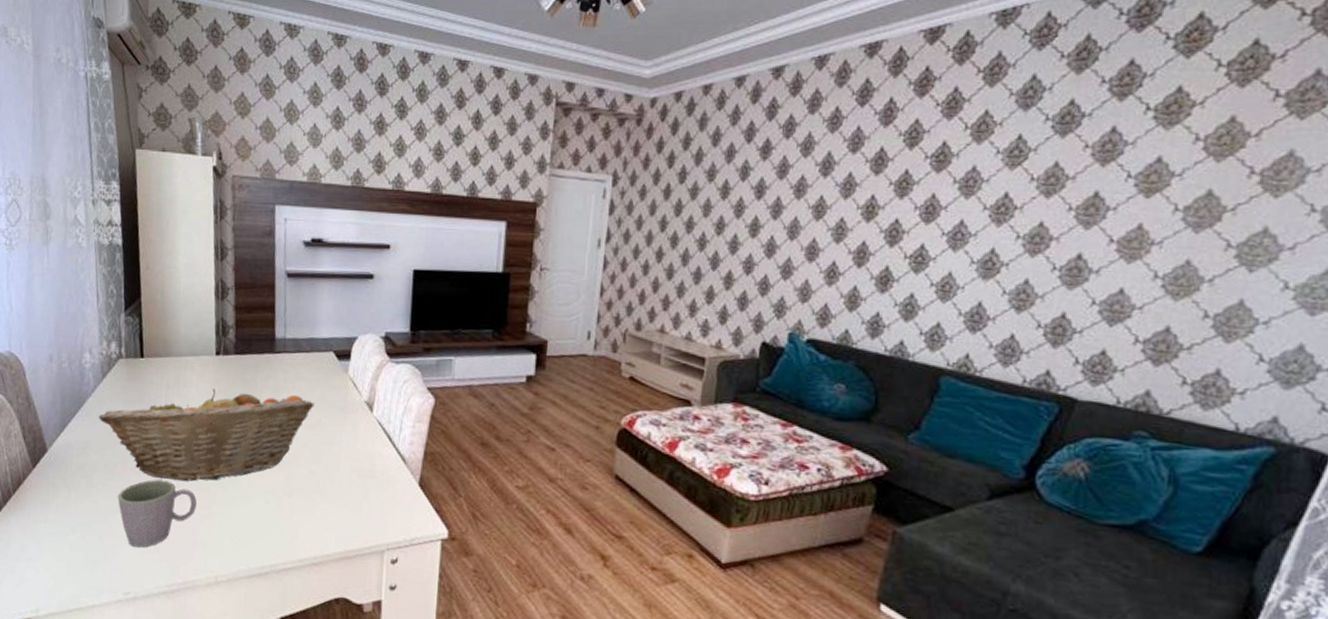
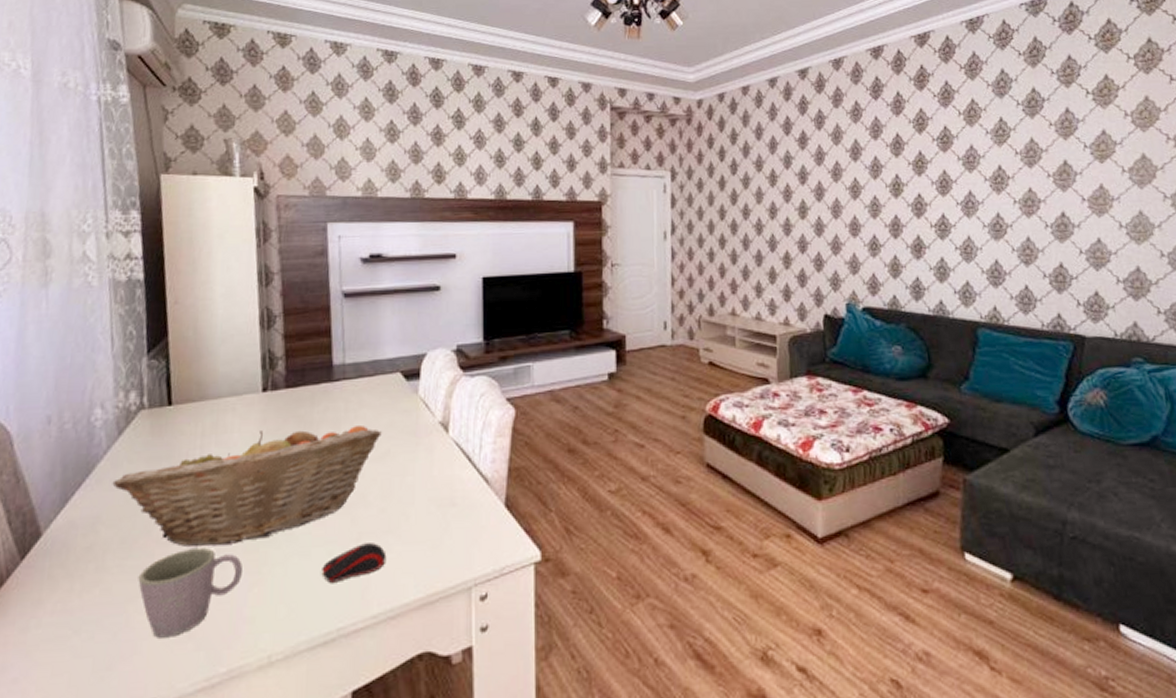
computer mouse: none [259,498,313,528] -> present [321,543,387,584]

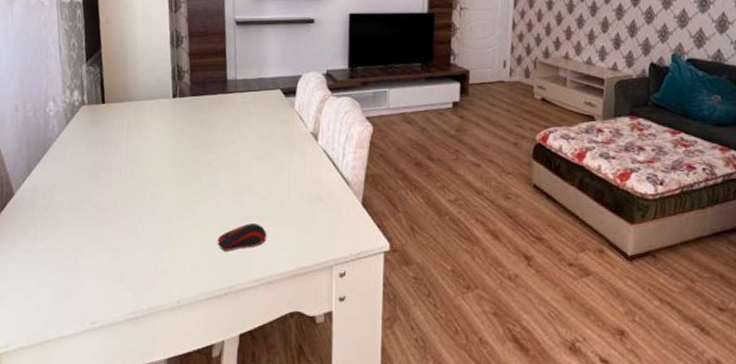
fruit basket: present [112,426,382,547] -> none [63,128,265,214]
mug: present [138,547,242,638] -> none [83,214,158,279]

